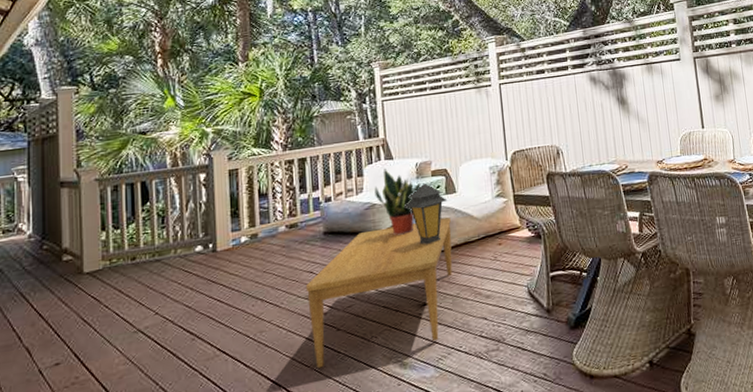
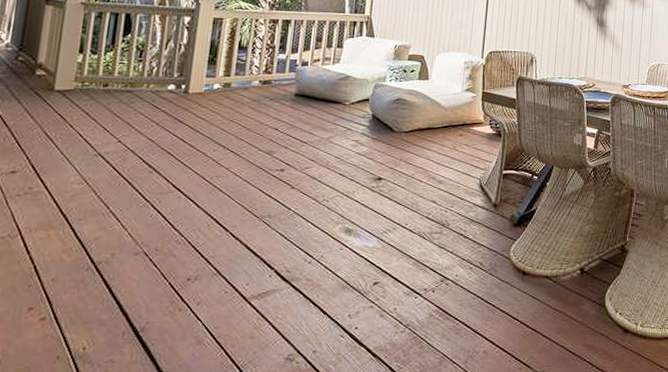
coffee table: present [305,217,452,369] -> none [265,100,419,221]
potted plant: present [374,168,421,236] -> none [350,44,396,110]
lantern: present [405,183,448,245] -> none [377,65,419,124]

